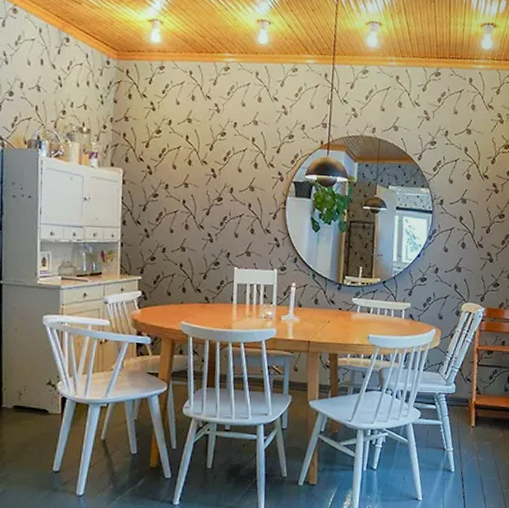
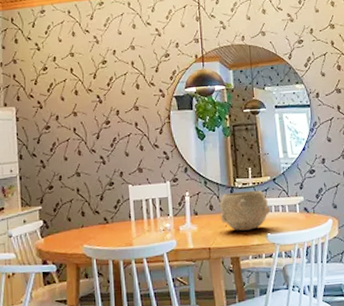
bowl: none [324,289,375,329] -> present [219,190,270,231]

